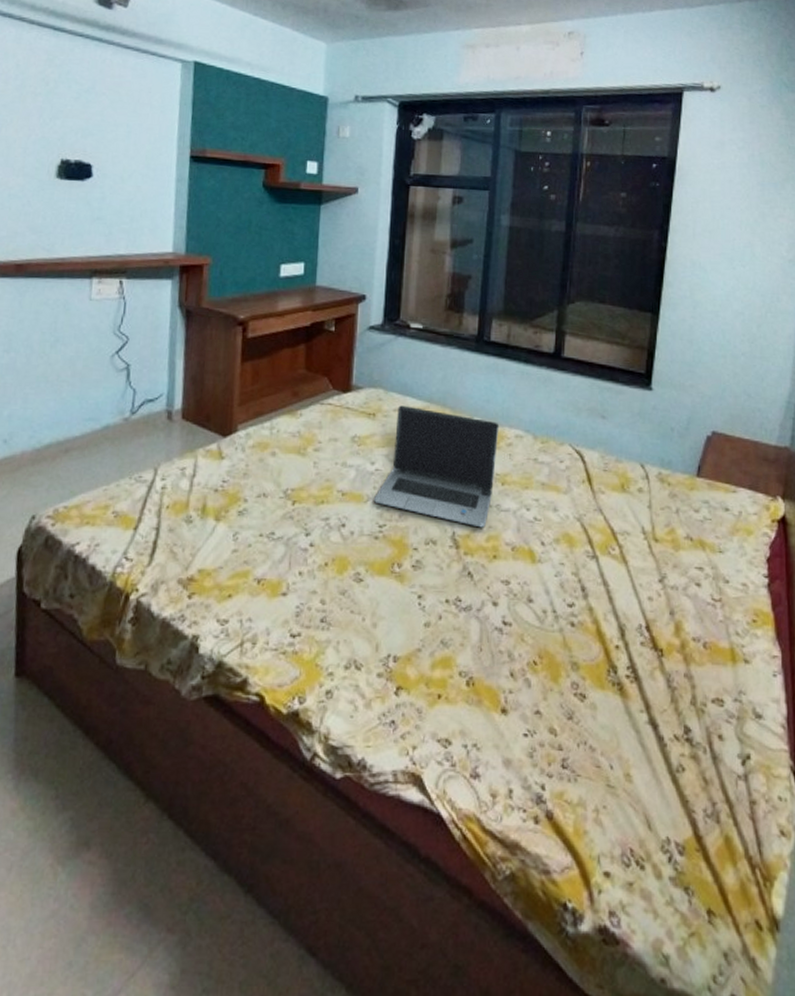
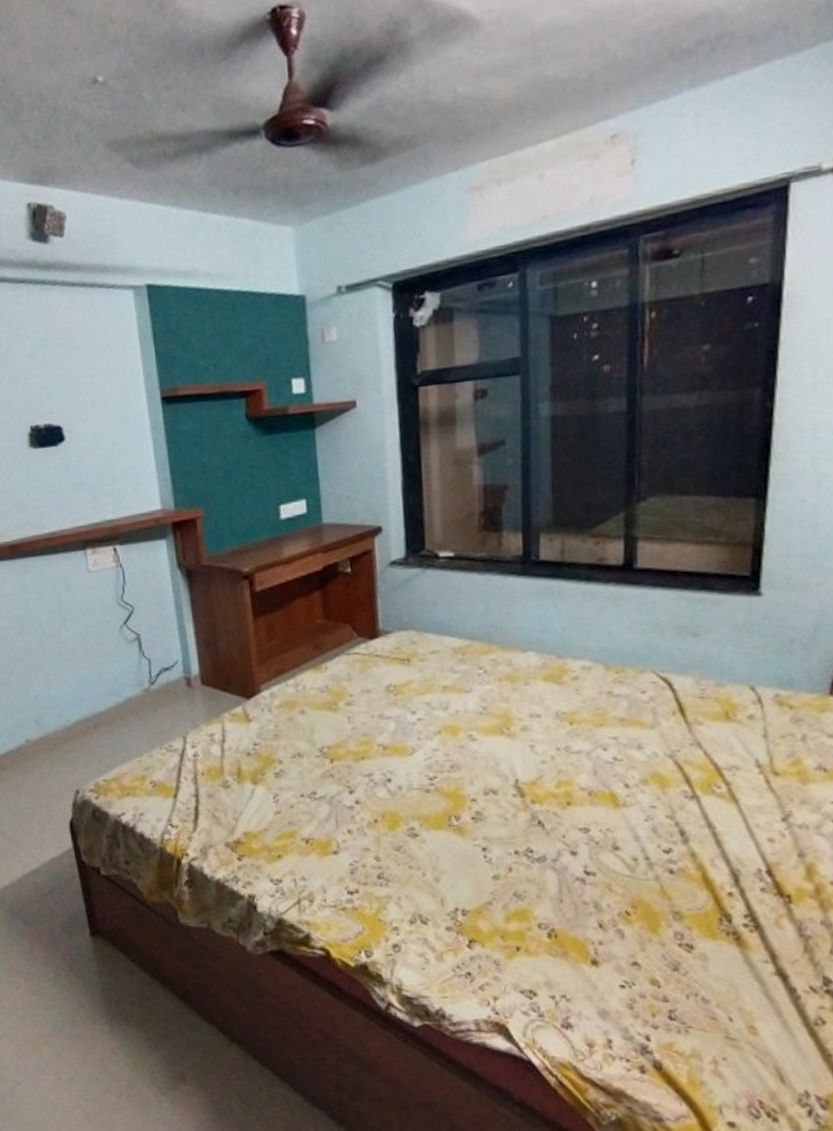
laptop computer: present [374,405,500,528] -> none [420,646,561,773]

